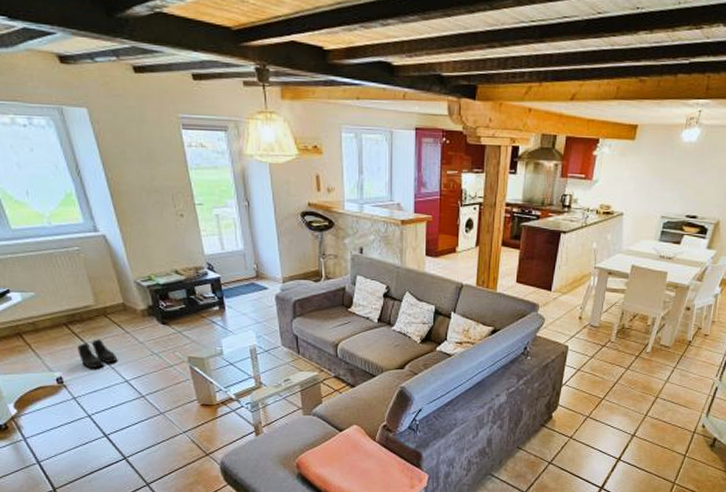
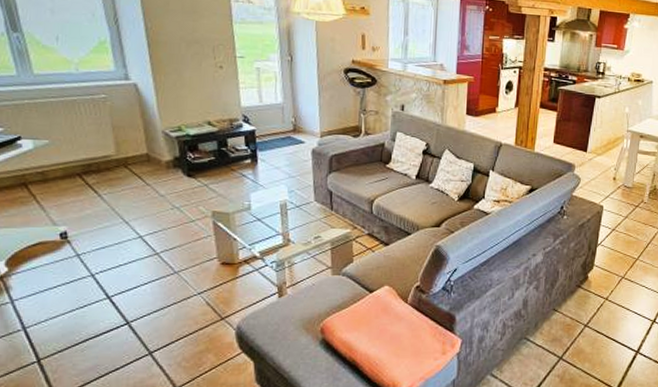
boots: present [77,339,118,369] -> none [89,191,134,223]

